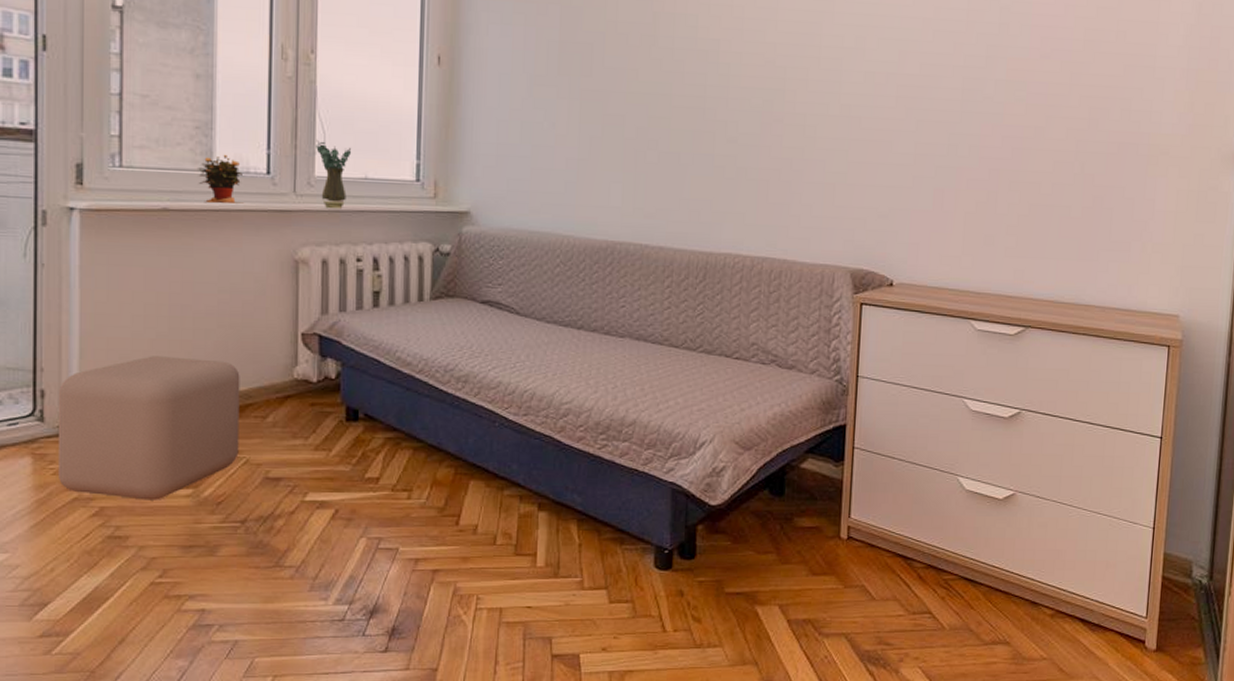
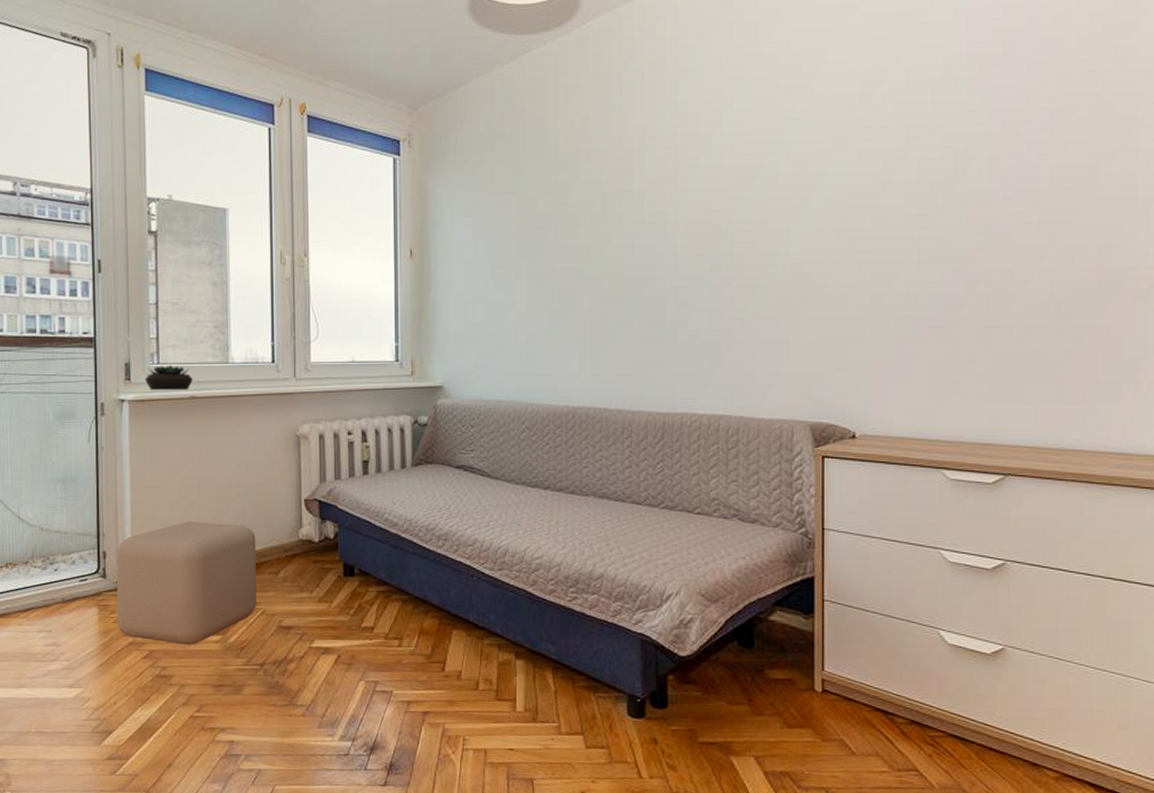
succulent plant: none [101,169,167,201] -> present [144,365,194,391]
flower arrangement: present [198,154,245,205] -> none [217,348,255,391]
vase: present [316,139,351,210] -> none [311,330,340,390]

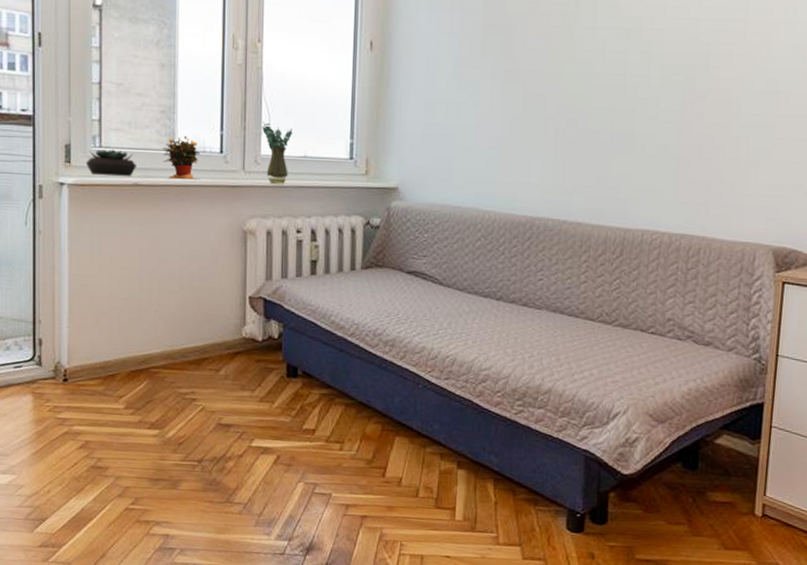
cube: present [116,521,257,645] -> none [52,313,198,438]
flower arrangement: none [217,348,255,391] -> present [163,135,202,181]
vase: none [311,330,340,390] -> present [262,121,292,185]

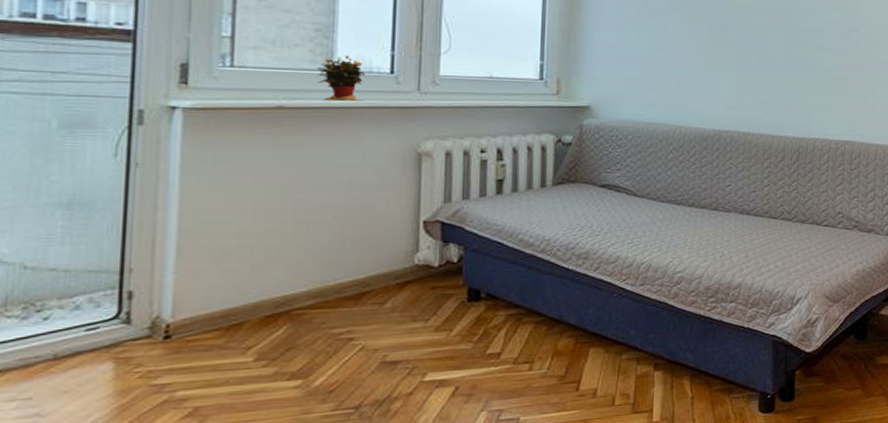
succulent plant: present [85,149,138,177] -> none [209,69,283,100]
vase: present [262,121,292,185] -> none [441,42,476,106]

